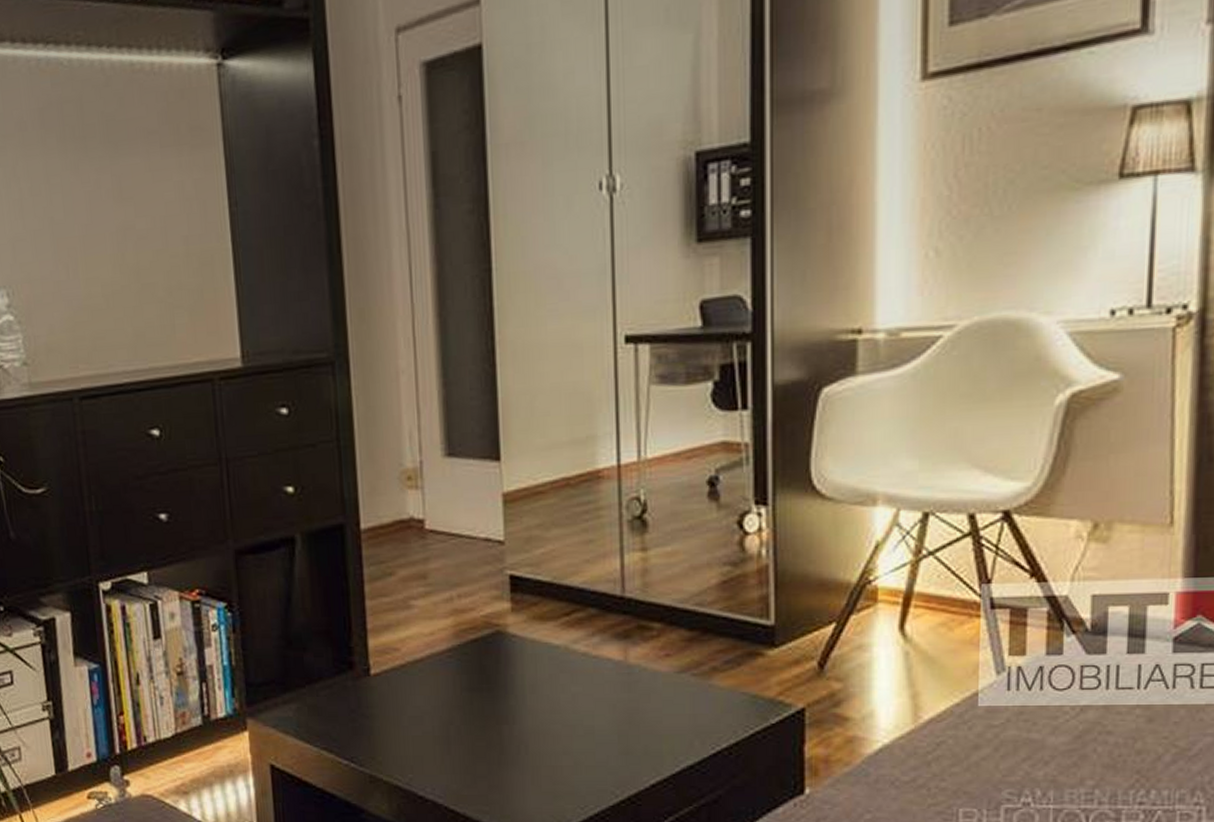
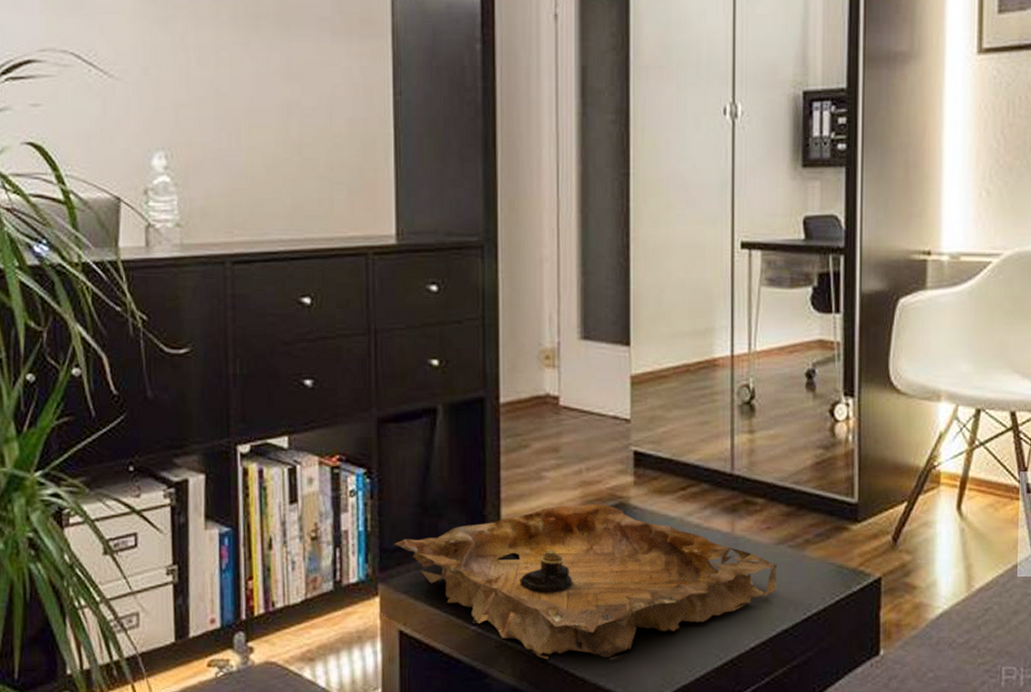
decorative tray: none [260,632,680,796] -> present [394,504,777,660]

